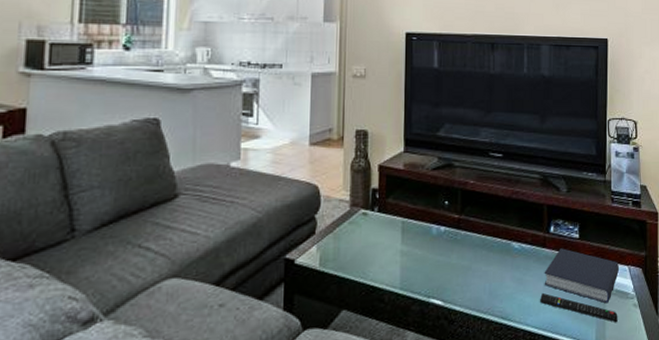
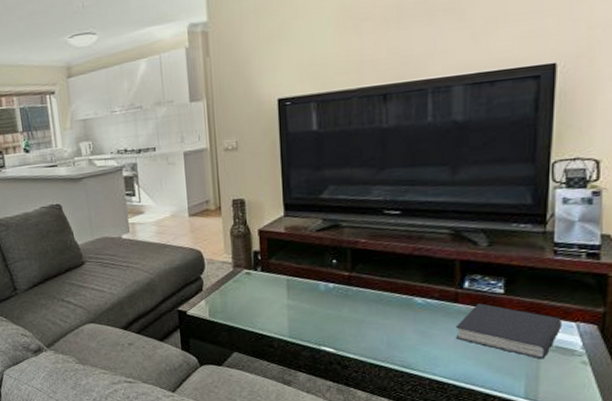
remote control: present [540,292,618,323] -> none [450,345,558,379]

